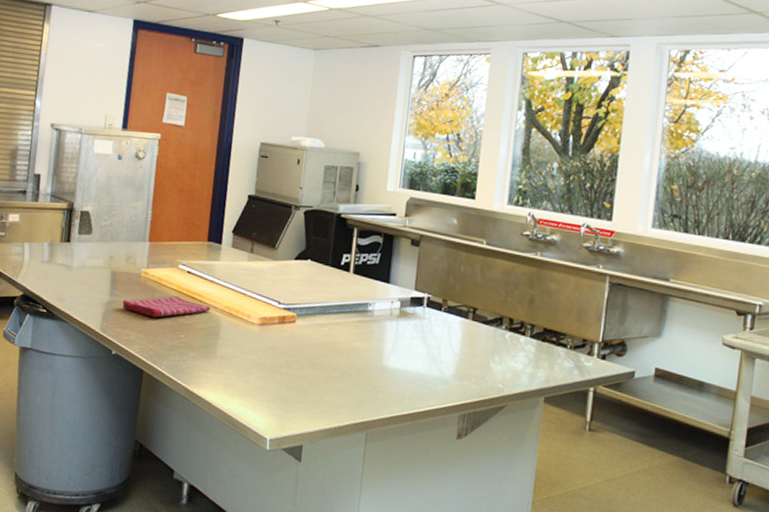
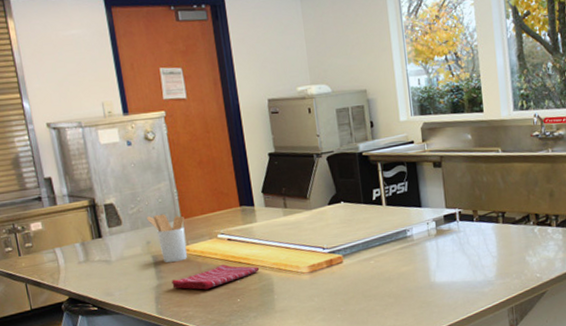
utensil holder: none [116,231,152,283] -> present [147,214,188,263]

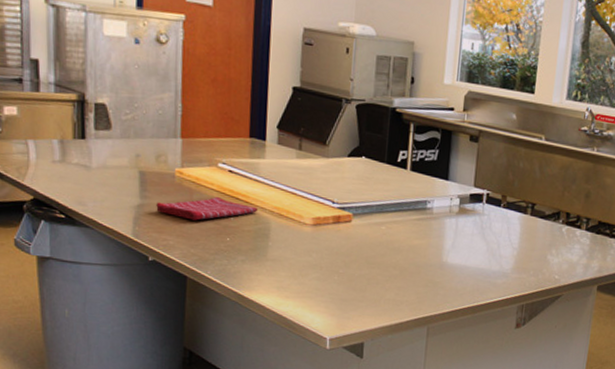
utensil holder: present [147,214,188,263] -> none [141,126,184,184]

